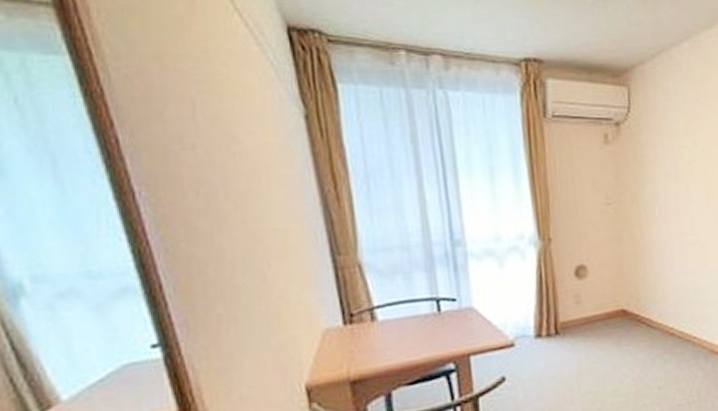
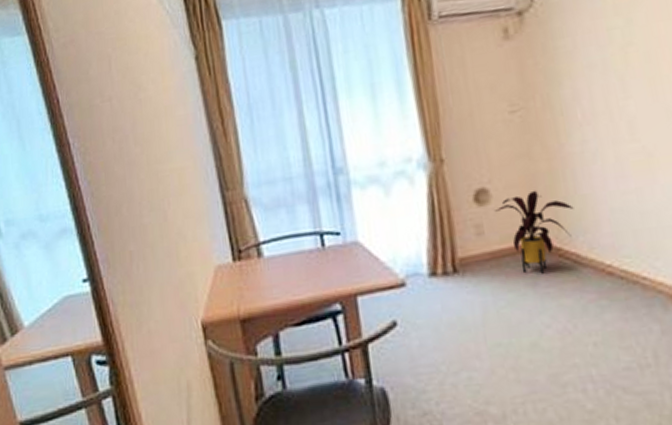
house plant: none [591,268,650,335] -> present [495,190,574,274]

